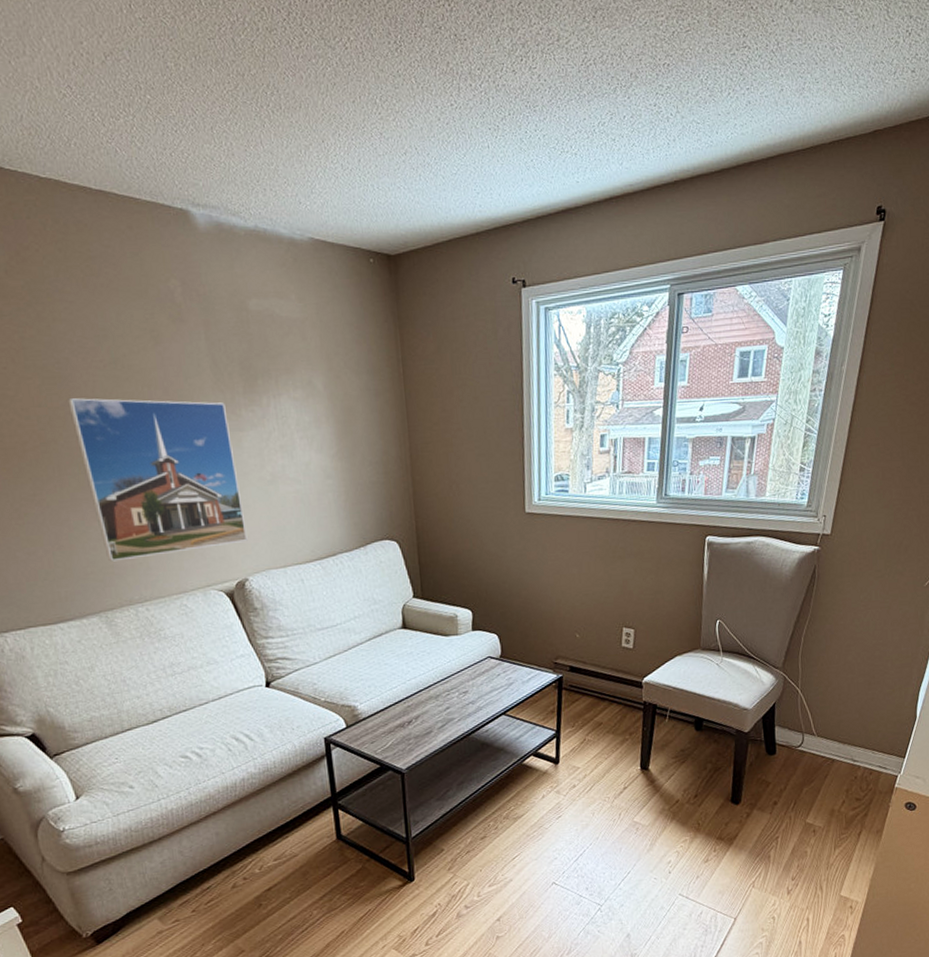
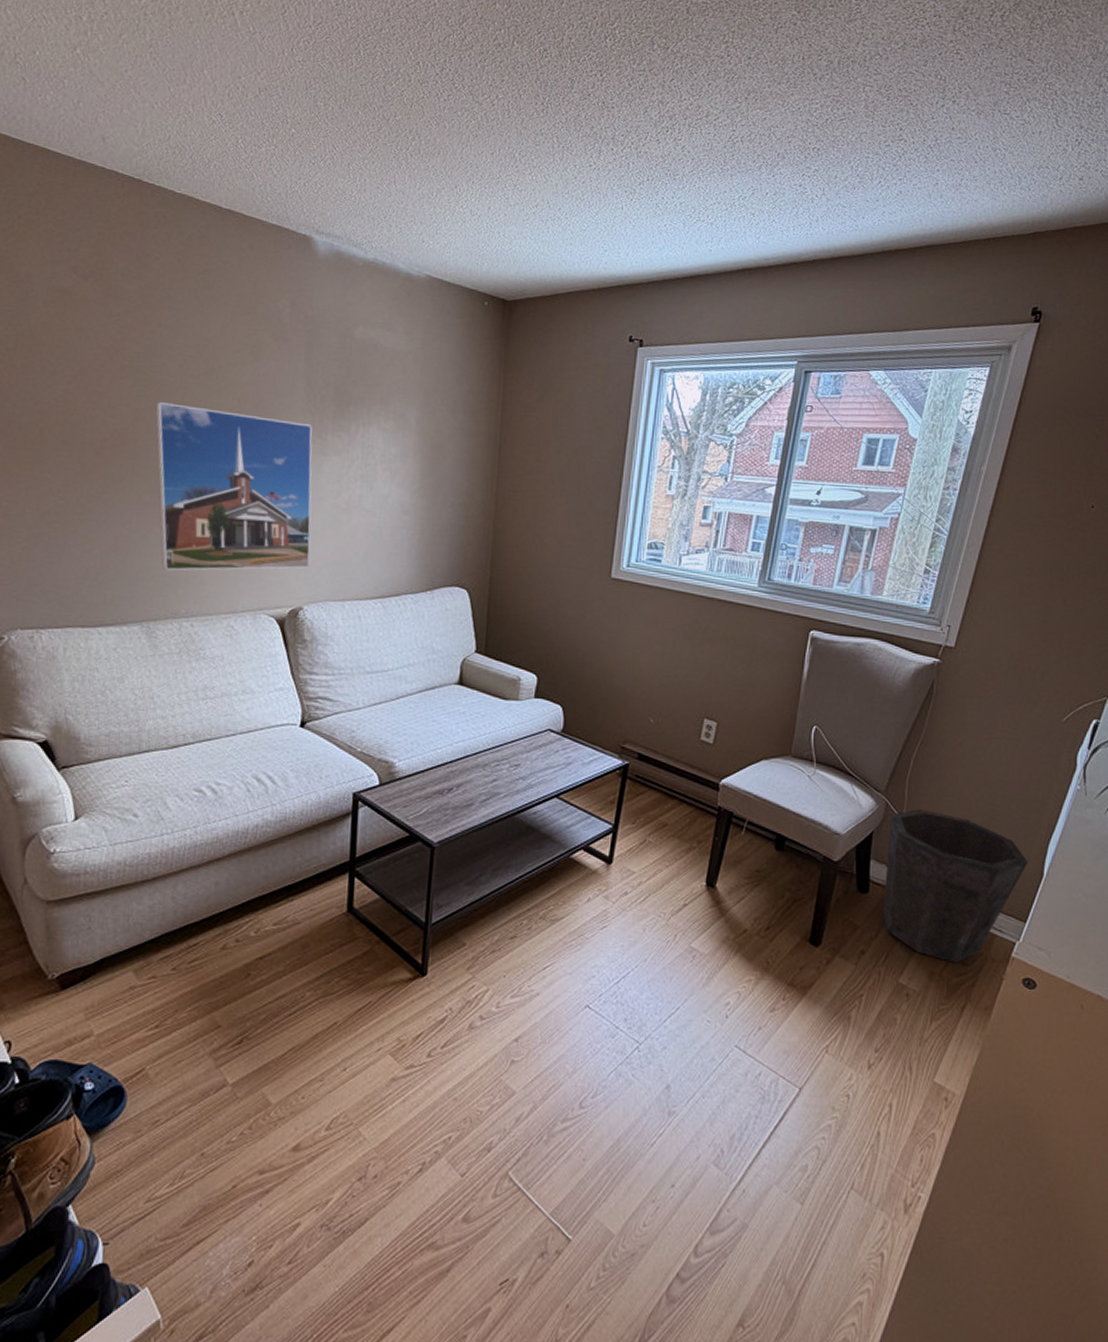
waste bin: none [788,678,904,800] -> present [883,809,1028,963]

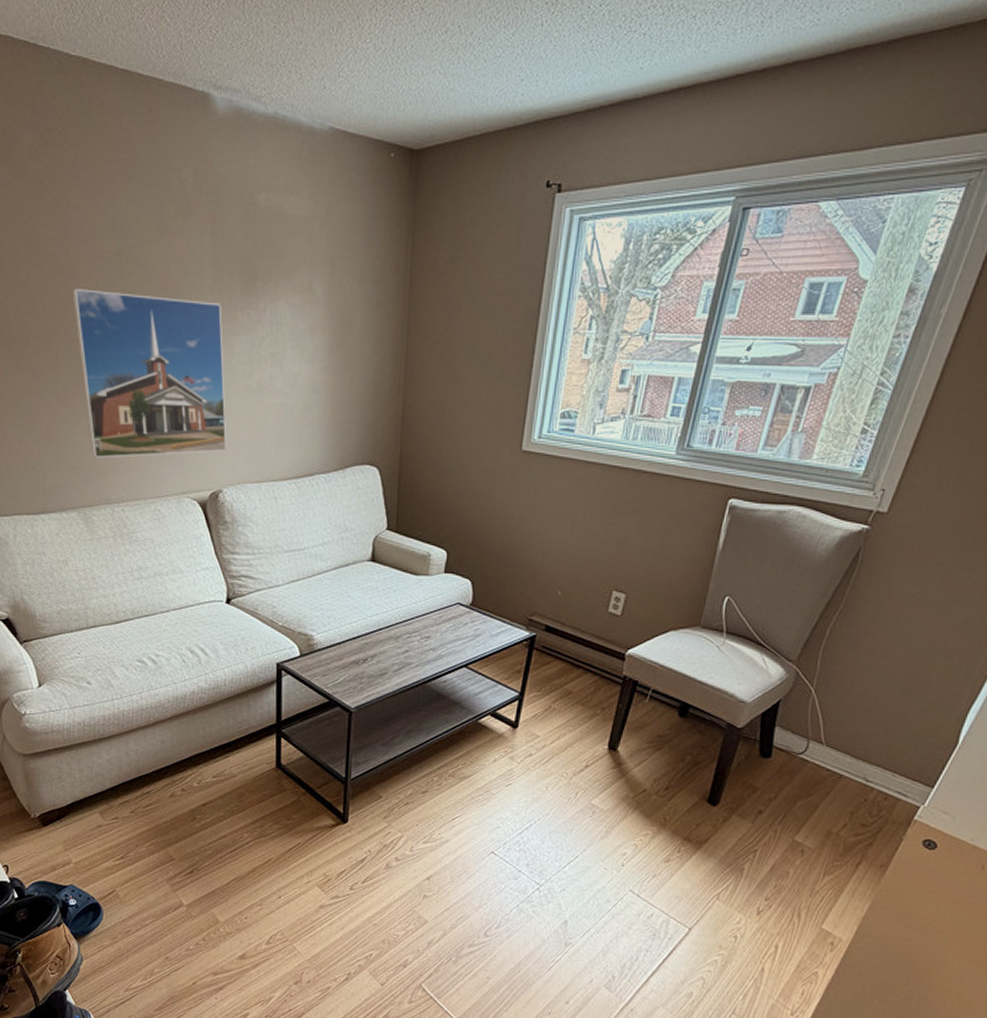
waste bin: present [883,809,1028,963] -> none [784,678,944,824]

